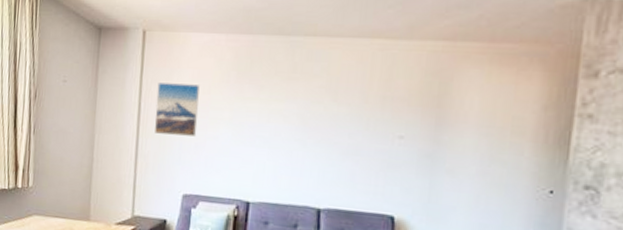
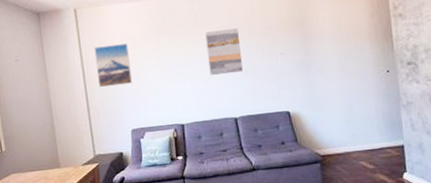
wall art: none [297,89,349,150] -> present [205,28,243,75]

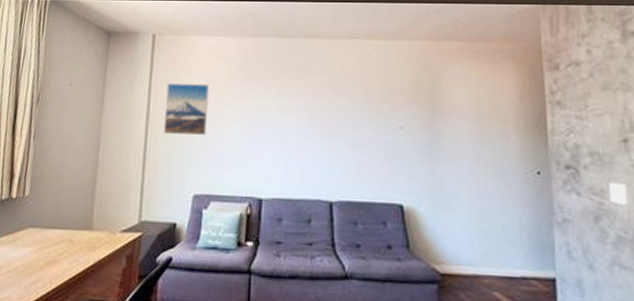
wall art: present [205,28,243,75] -> none [306,86,350,142]

